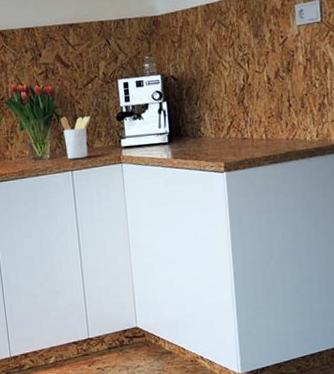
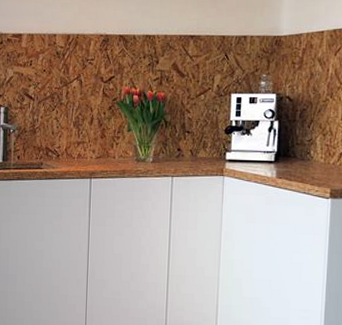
utensil holder: present [60,116,90,160] -> none [168,123,198,166]

